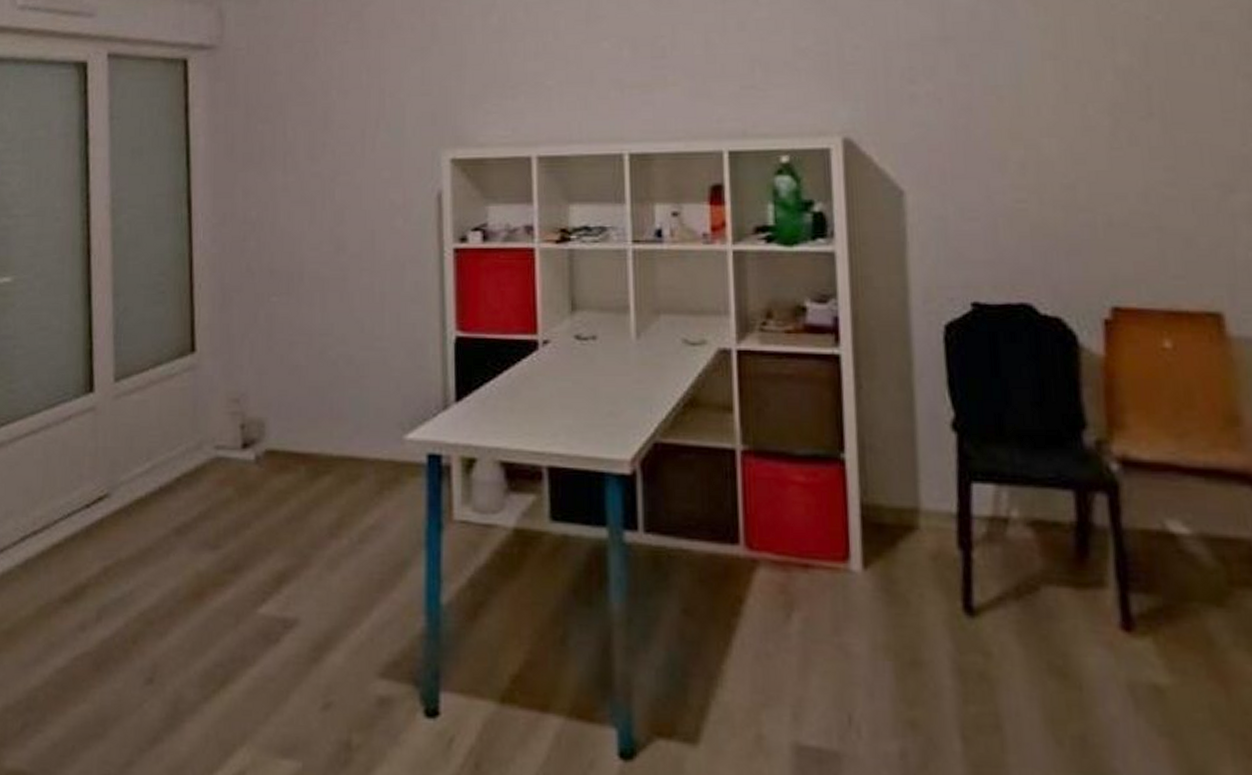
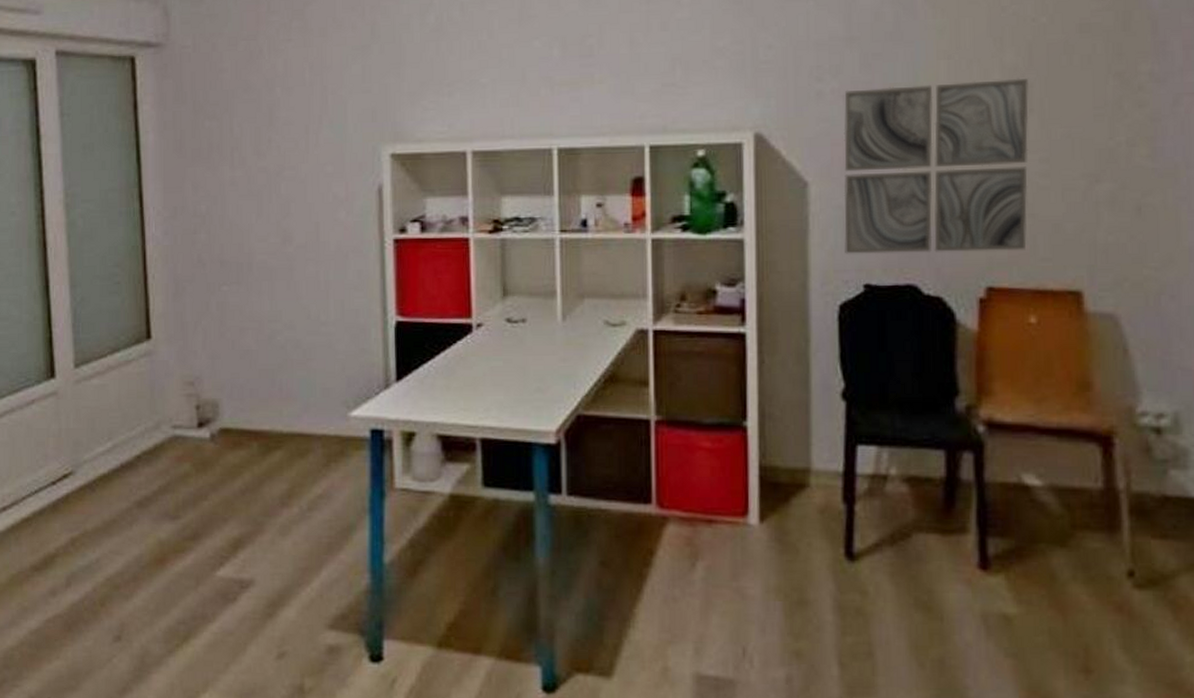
wall art: none [941,79,1155,269] -> present [843,78,1029,254]

